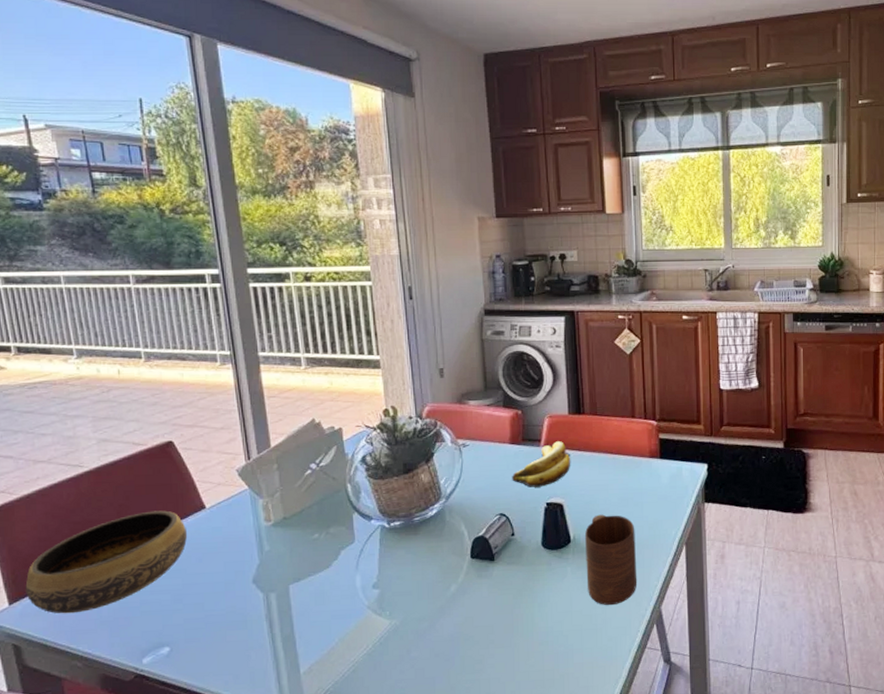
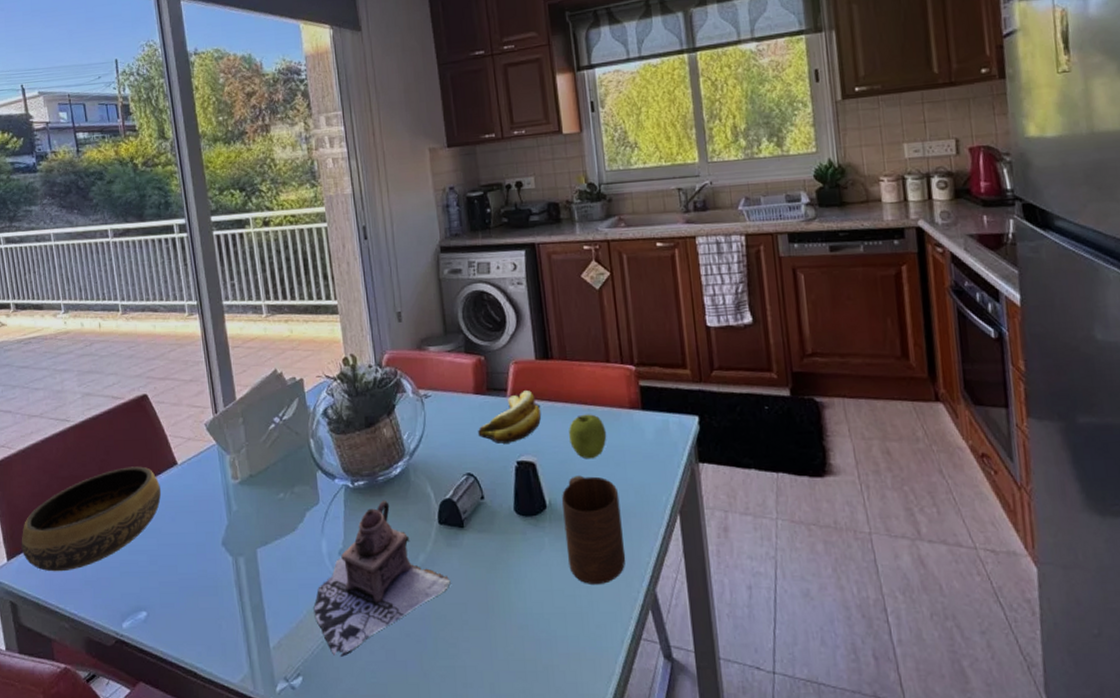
teapot: none [346,538,480,677] -> present [313,500,451,657]
fruit: none [595,462,628,501] -> present [569,414,607,459]

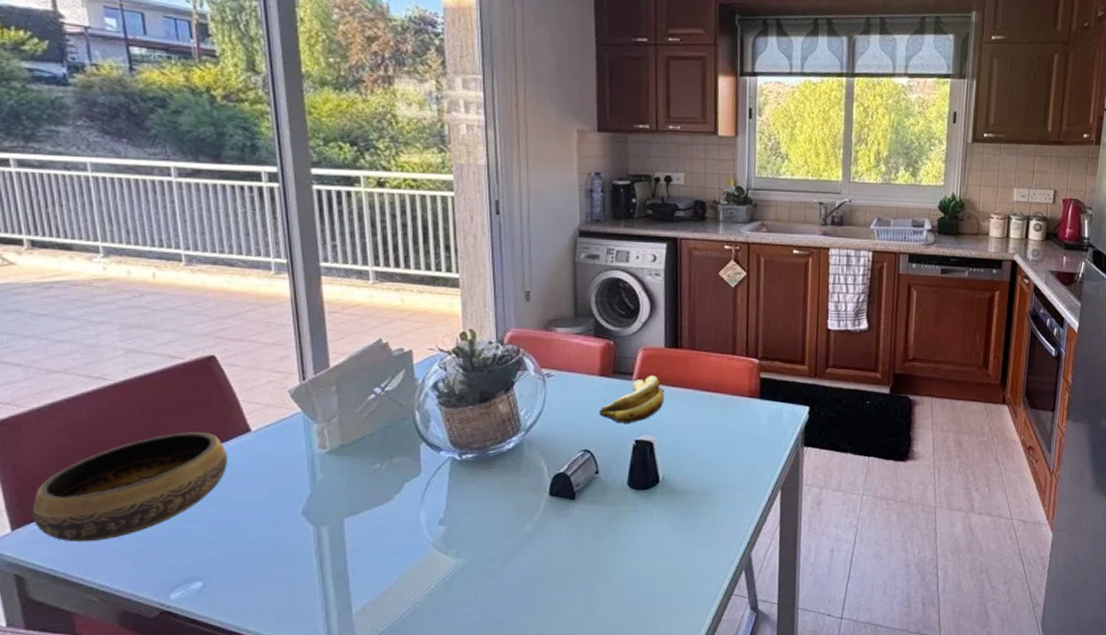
teapot: present [313,500,451,657] -> none [406,472,556,619]
cup: present [562,475,626,584] -> none [674,454,729,549]
fruit: present [569,414,607,459] -> none [689,400,725,441]

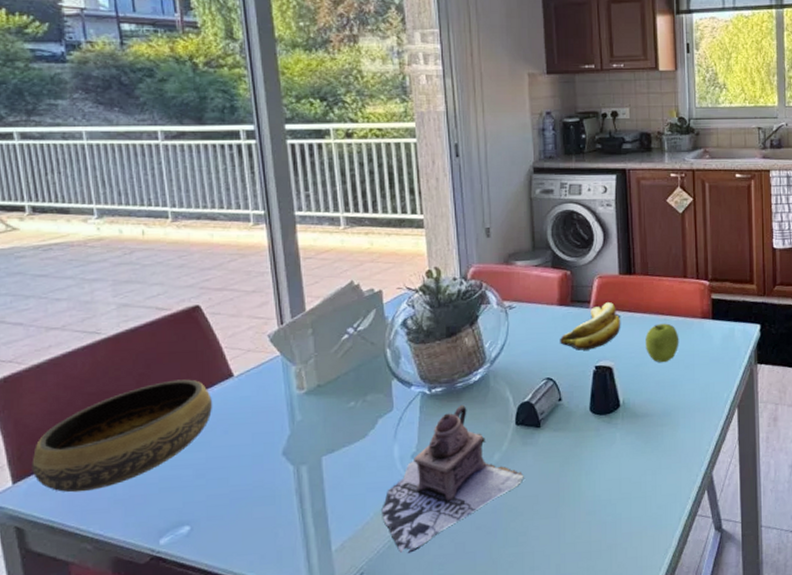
teapot: none [406,472,556,619] -> present [381,404,524,553]
fruit: none [689,400,725,441] -> present [645,323,679,363]

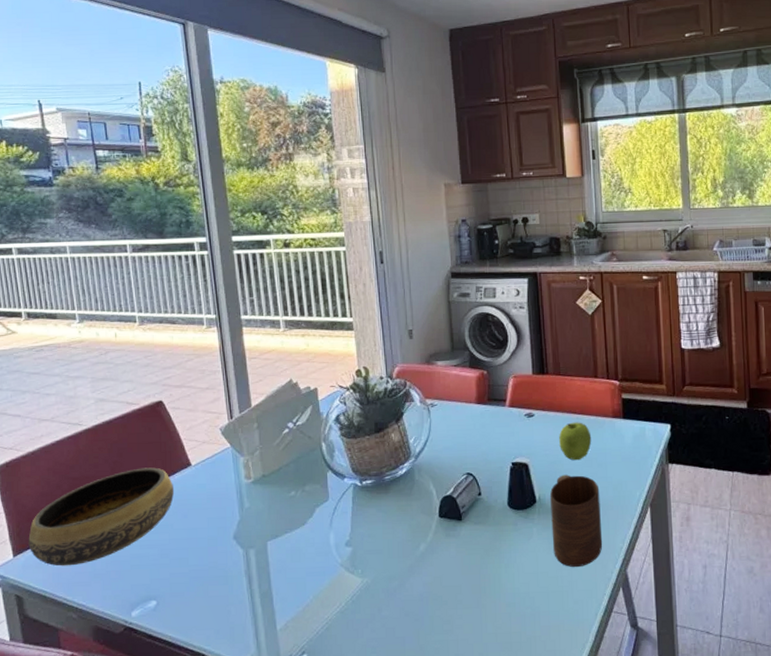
teapot: present [381,404,524,553] -> none [320,496,448,635]
banana: present [560,302,621,350] -> none [478,401,536,447]
cup: none [635,377,688,472] -> present [550,474,603,567]

